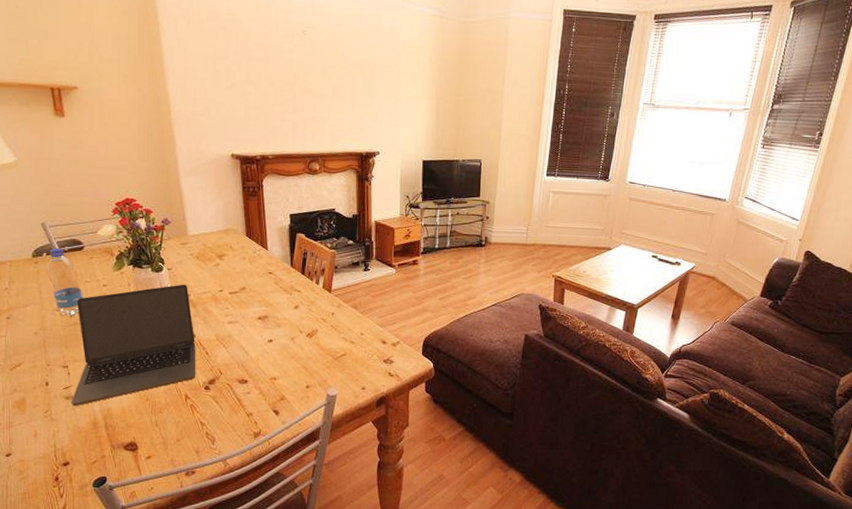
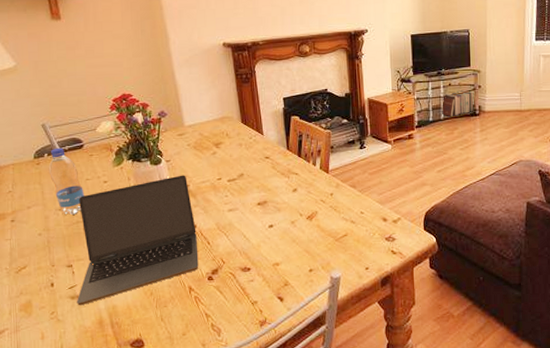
books: none [448,220,481,246] -> present [442,90,474,117]

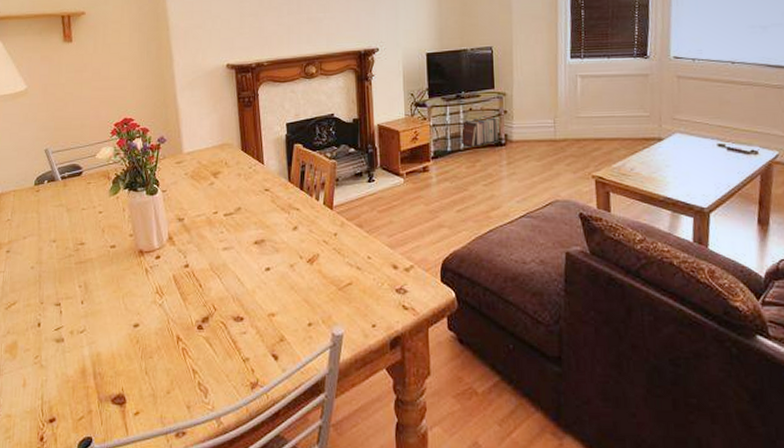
bottle: present [48,147,85,216] -> none [47,174,79,248]
laptop: present [76,175,199,306] -> none [61,207,189,351]

